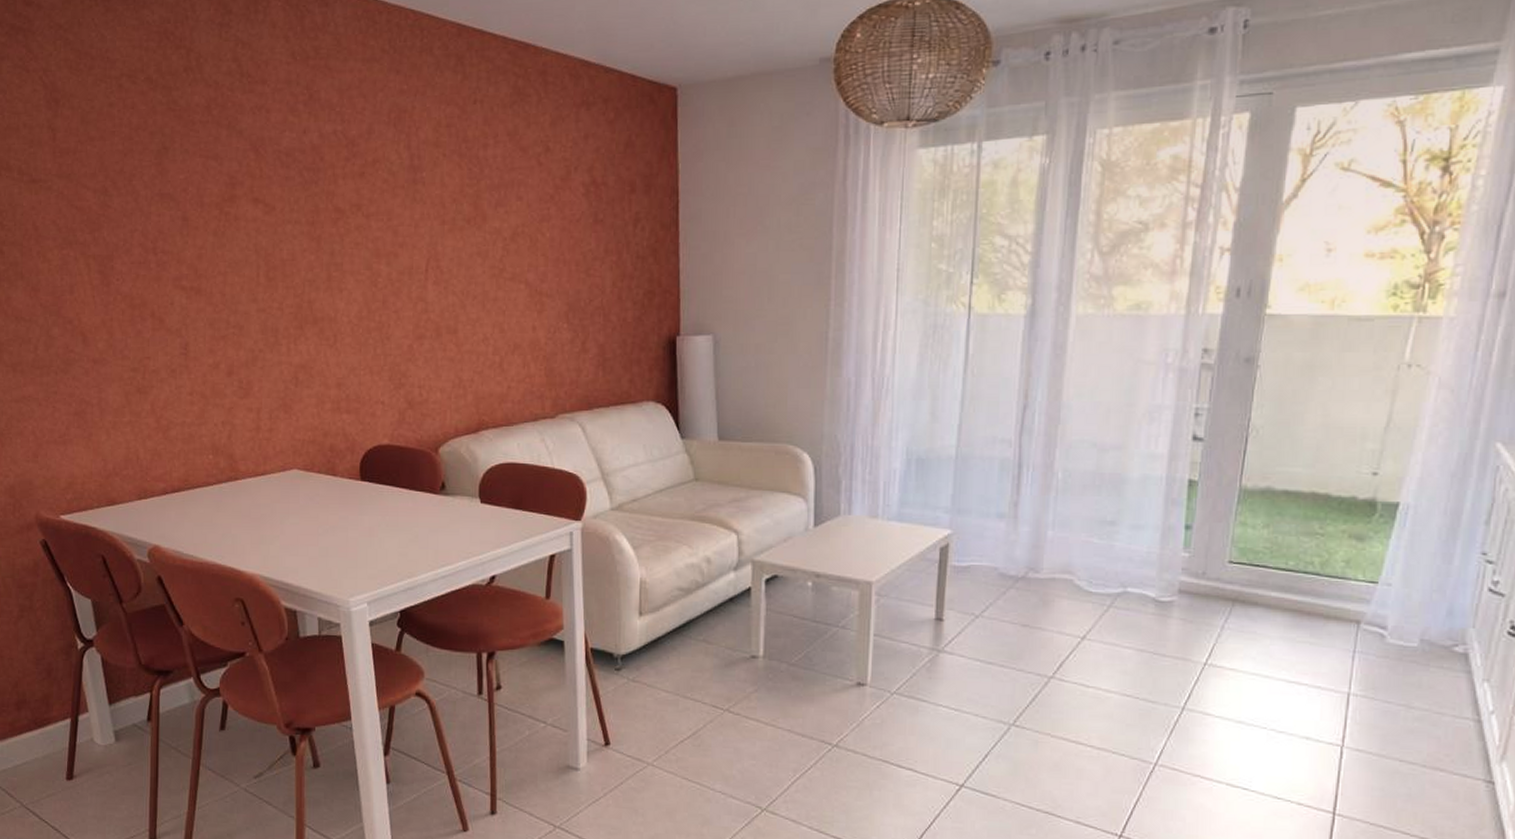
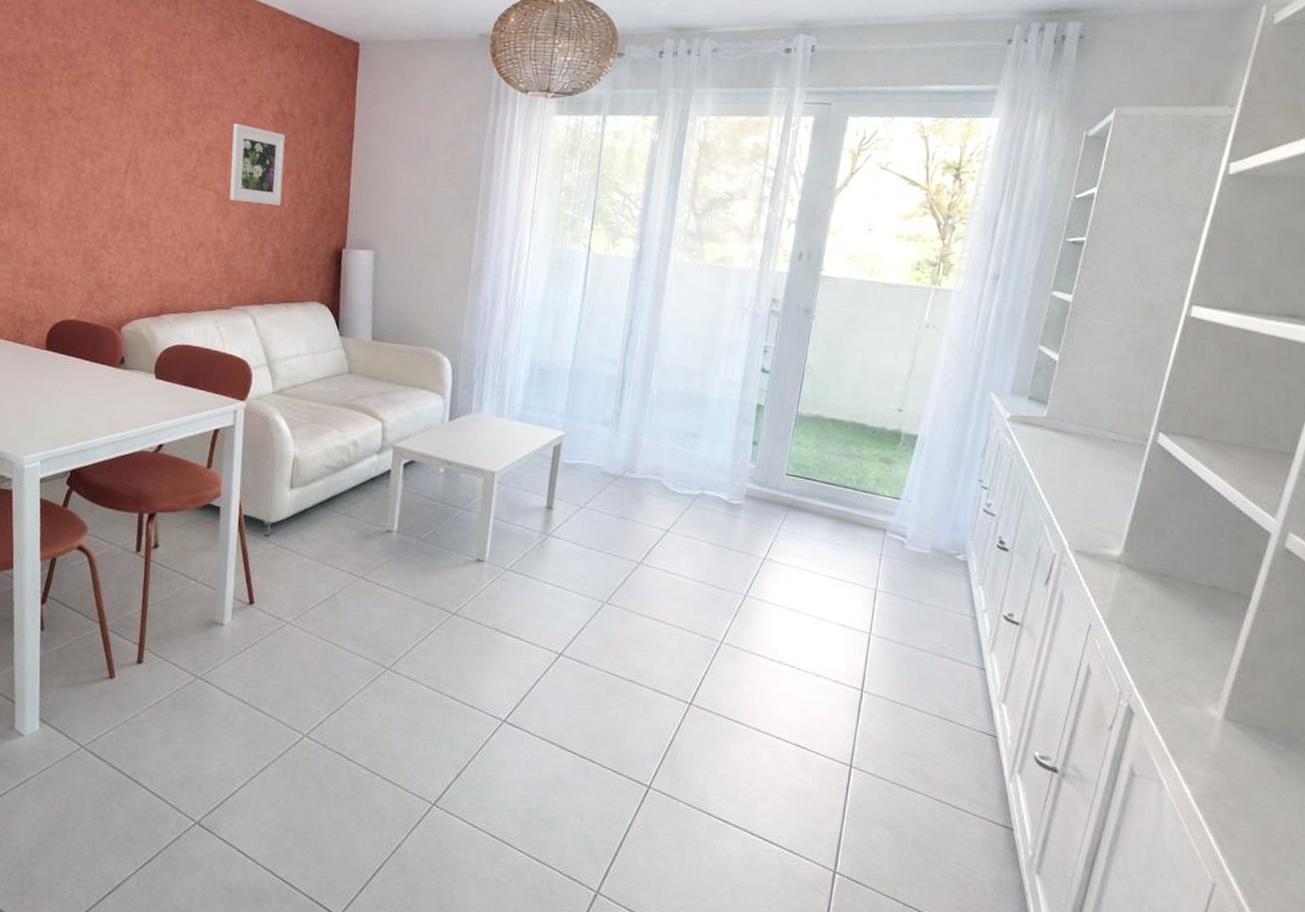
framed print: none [540,201,602,293] -> present [229,123,286,206]

